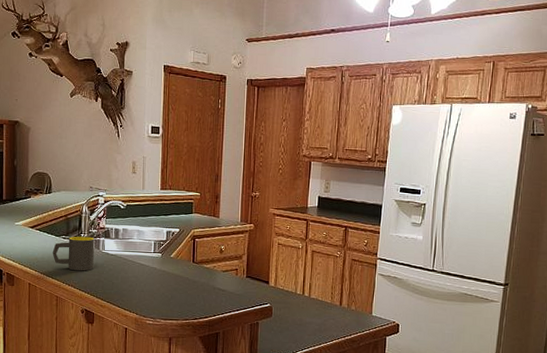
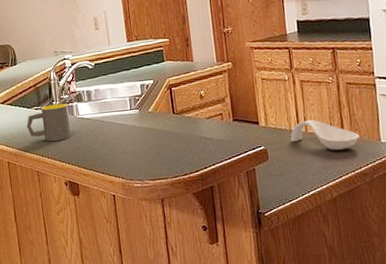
spoon rest: none [294,286,355,318] -> present [290,119,360,151]

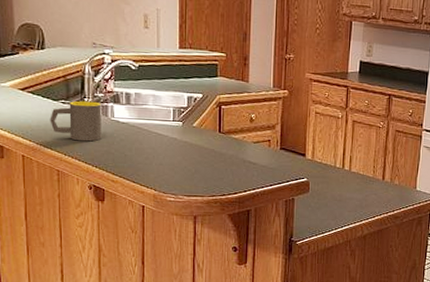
spoon rest: present [290,119,360,151] -> none [334,159,398,193]

